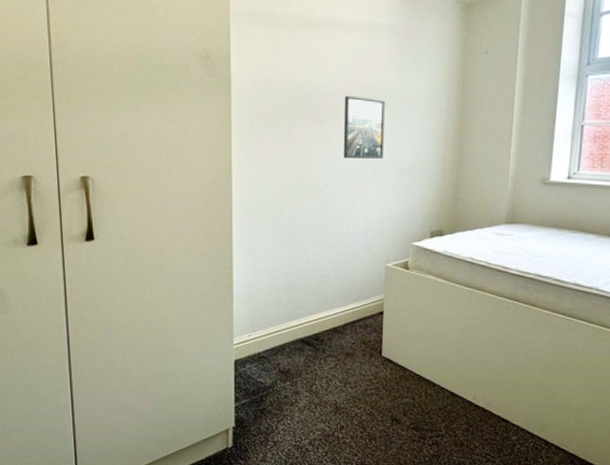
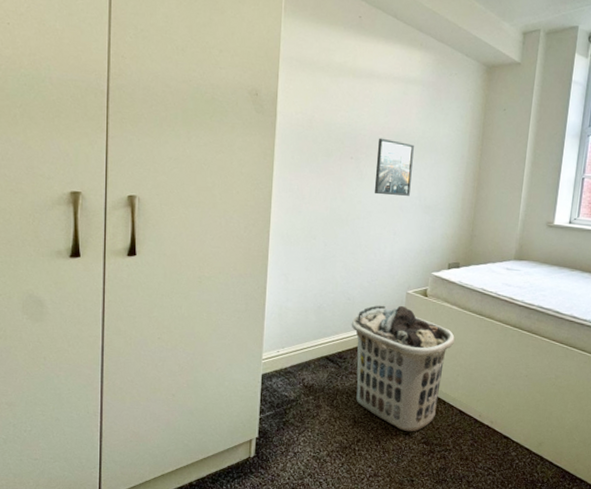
clothes hamper: none [326,280,442,418] -> present [351,305,455,432]

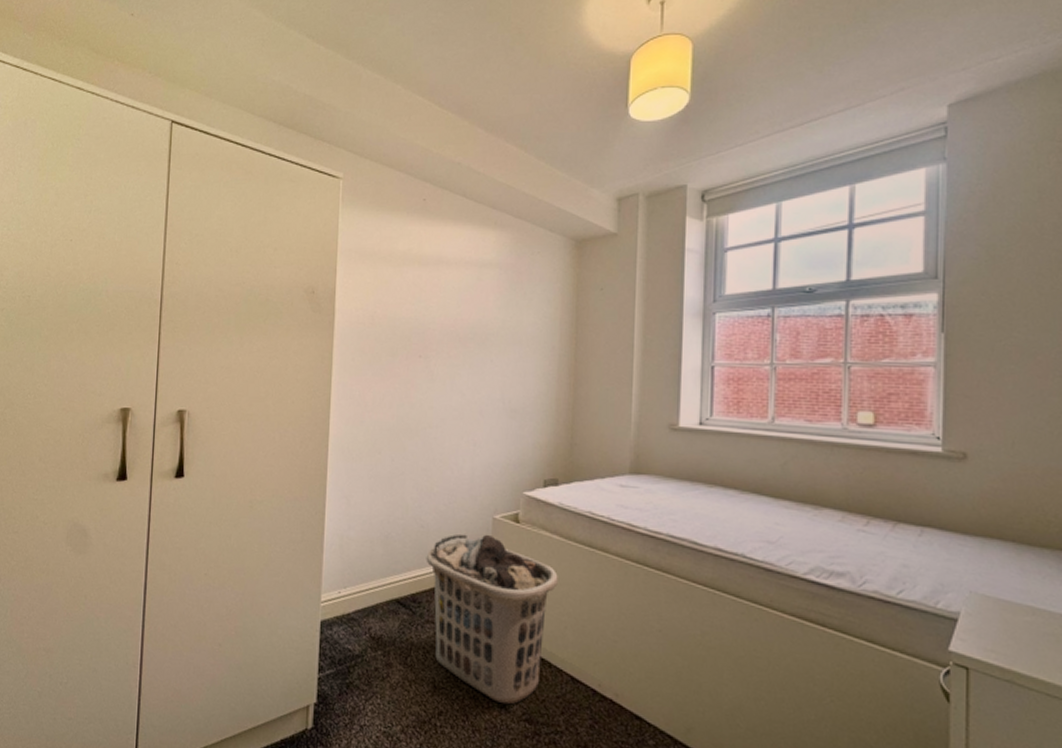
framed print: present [374,137,414,196] -> none [447,331,493,398]

